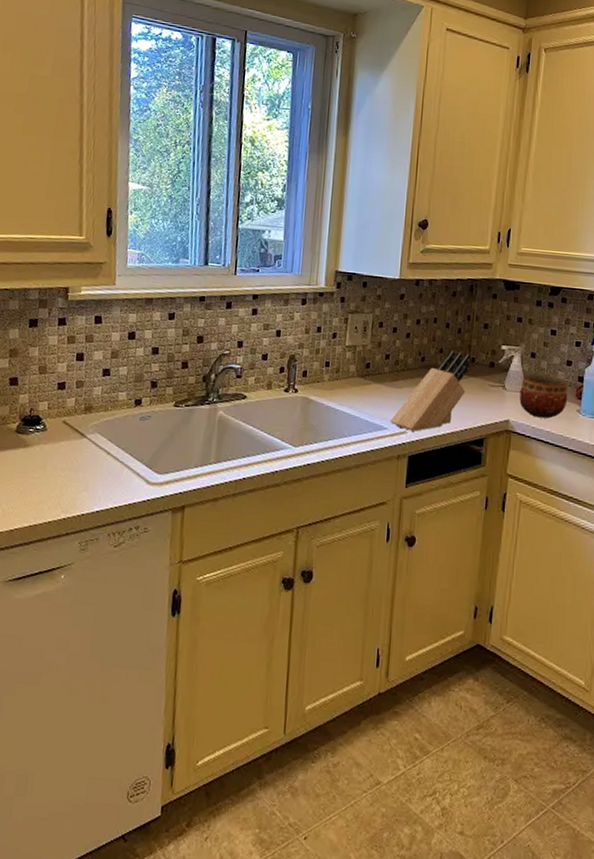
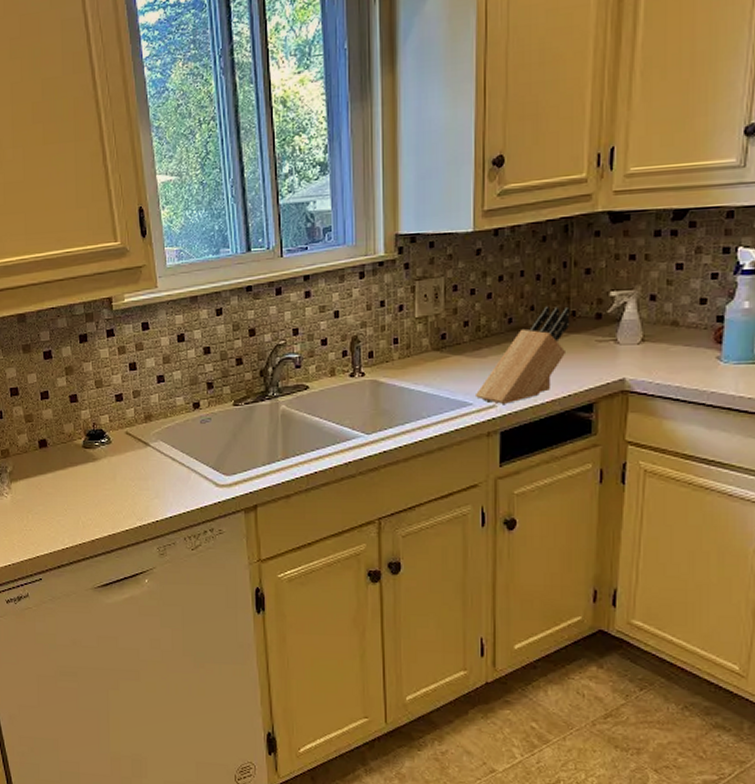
bowl: present [519,373,568,419] -> none [637,319,703,372]

